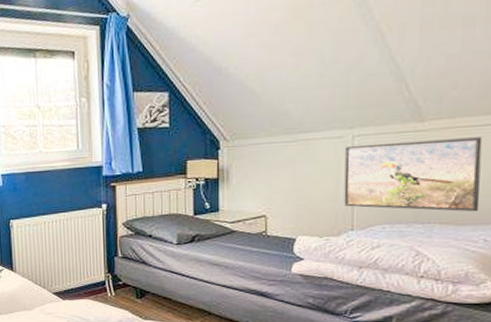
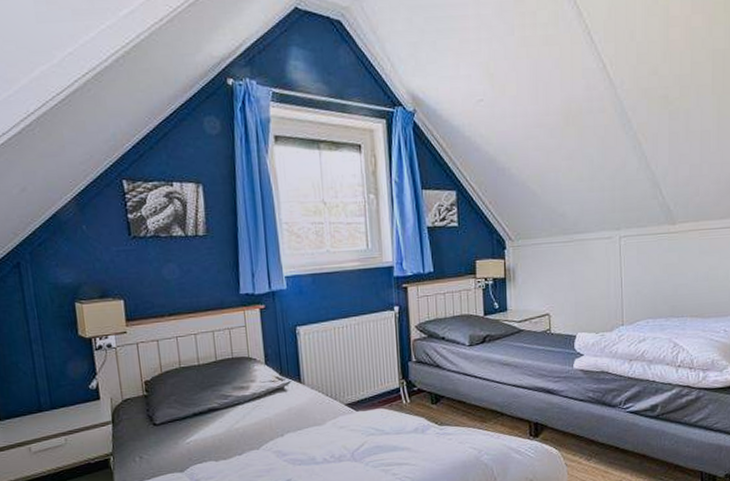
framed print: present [344,137,483,212] -> none [613,239,720,306]

